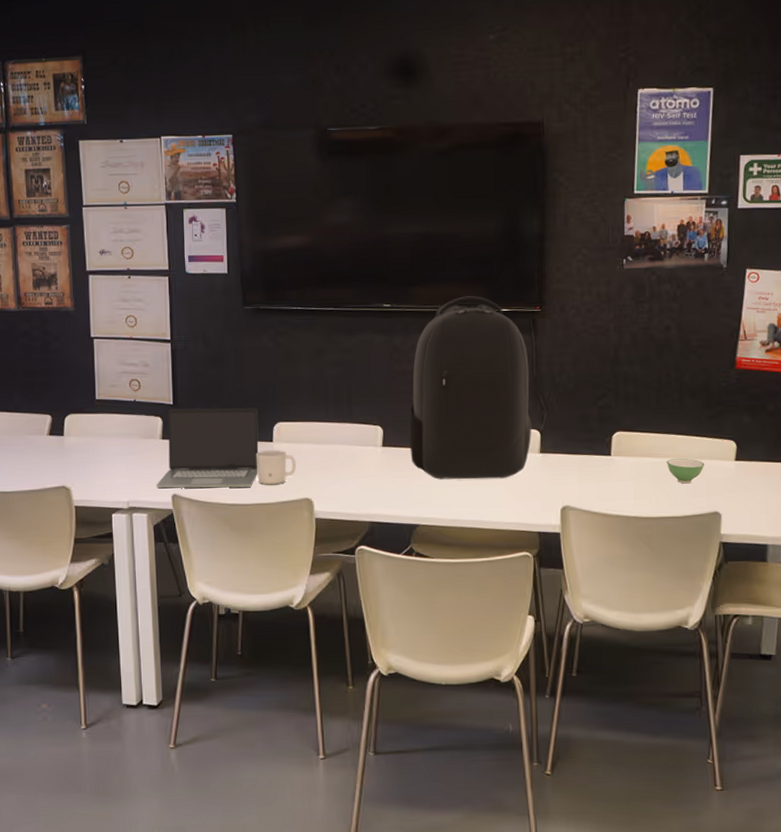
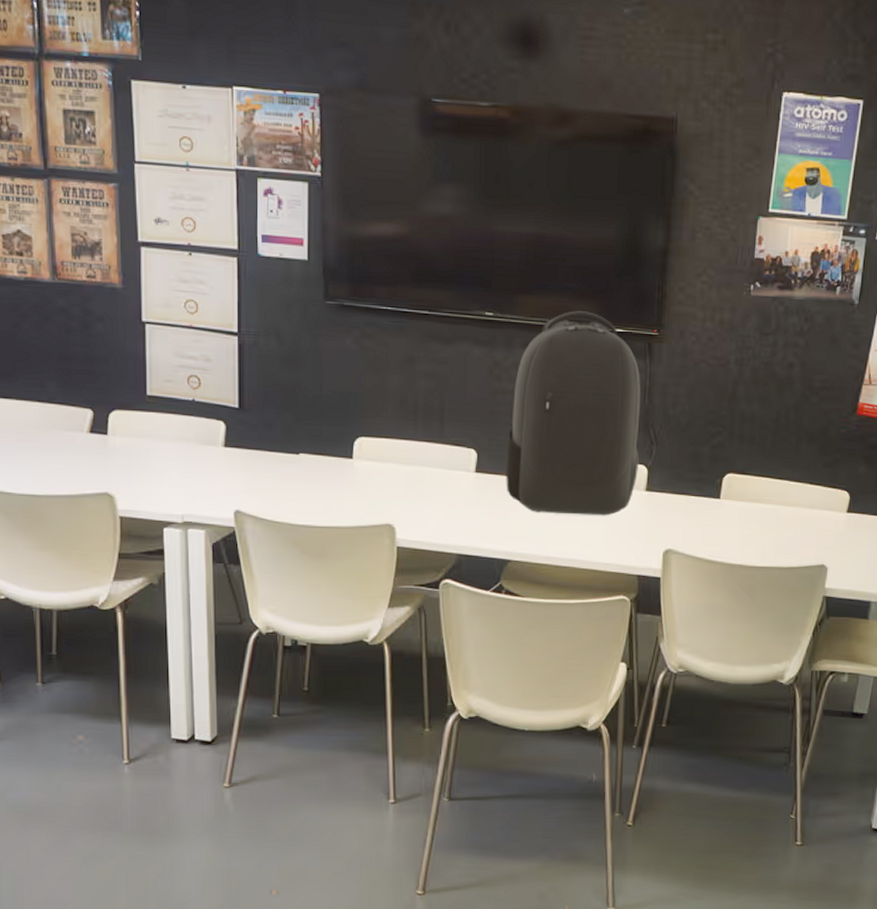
laptop: present [156,408,259,489] -> none [216,412,337,507]
mug: present [255,449,296,485] -> none [332,467,378,507]
bowl: present [667,458,705,484] -> none [777,506,816,534]

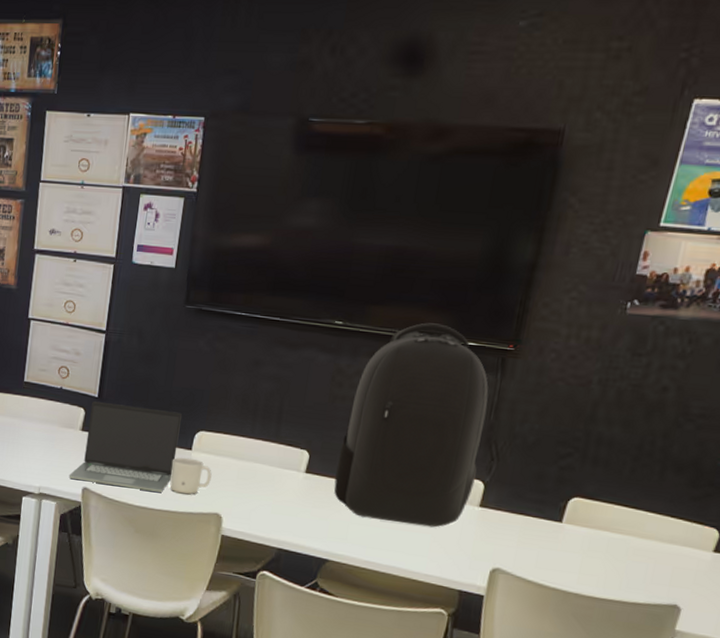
laptop: none [216,412,337,507] -> present [68,401,182,492]
mug: none [332,467,378,507] -> present [170,457,212,495]

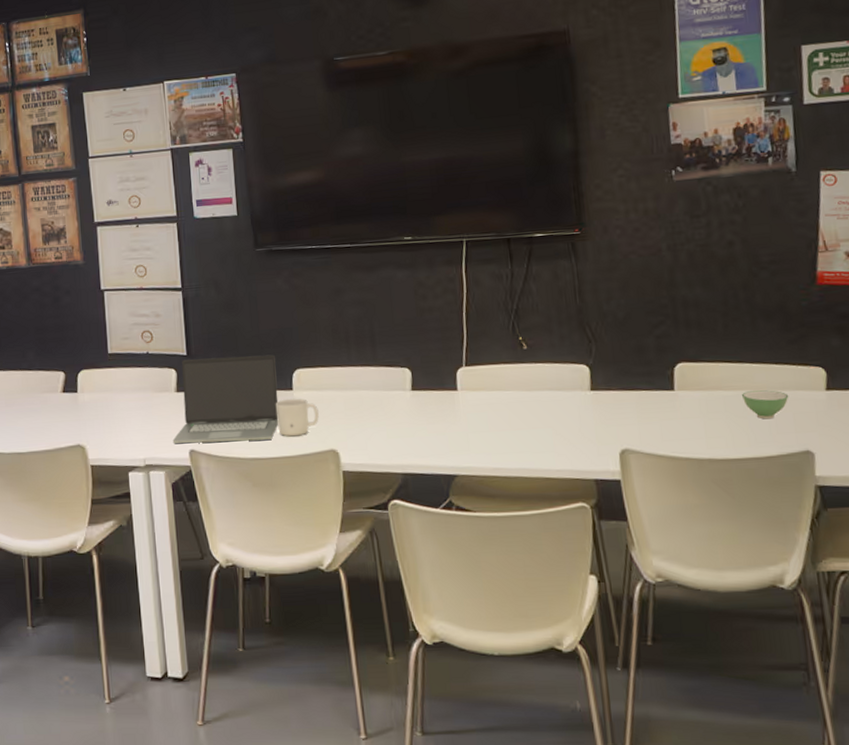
backpack: present [334,322,489,528] -> none [440,222,580,424]
bowl: none [627,537,675,569] -> present [742,390,789,420]

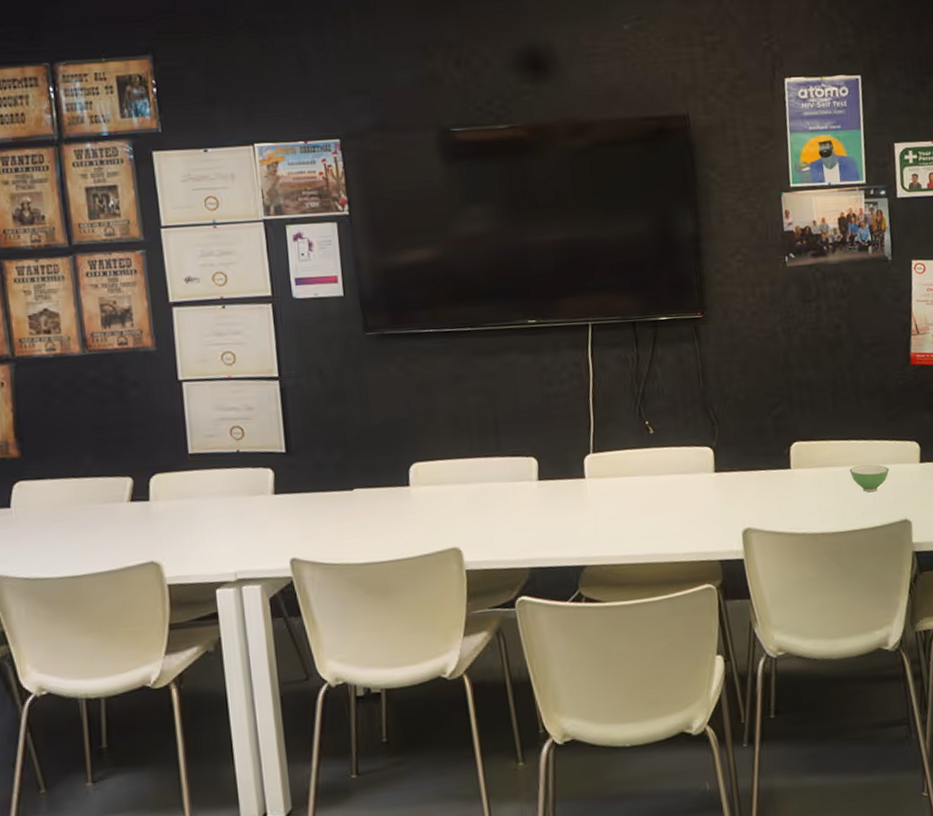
laptop: present [172,354,279,444] -> none [269,448,394,553]
mug: present [275,398,319,437] -> none [390,494,439,537]

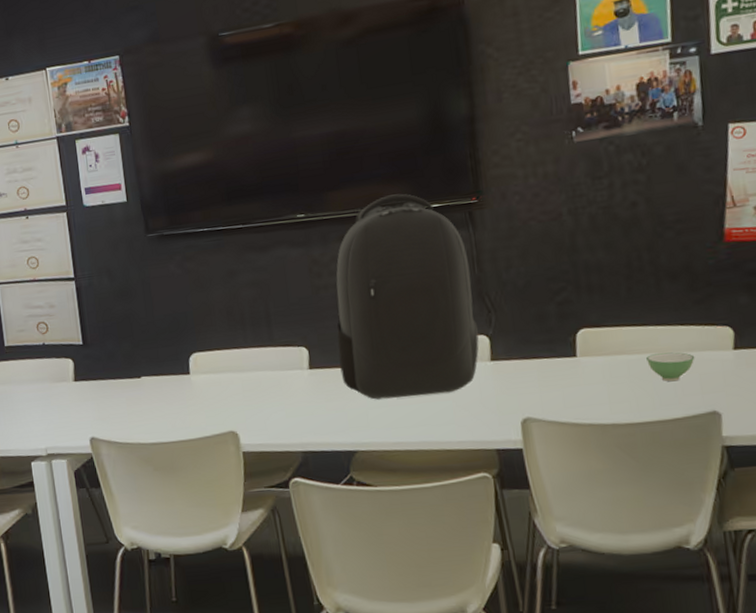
backpack: none [567,305,704,512] -> present [336,193,479,400]

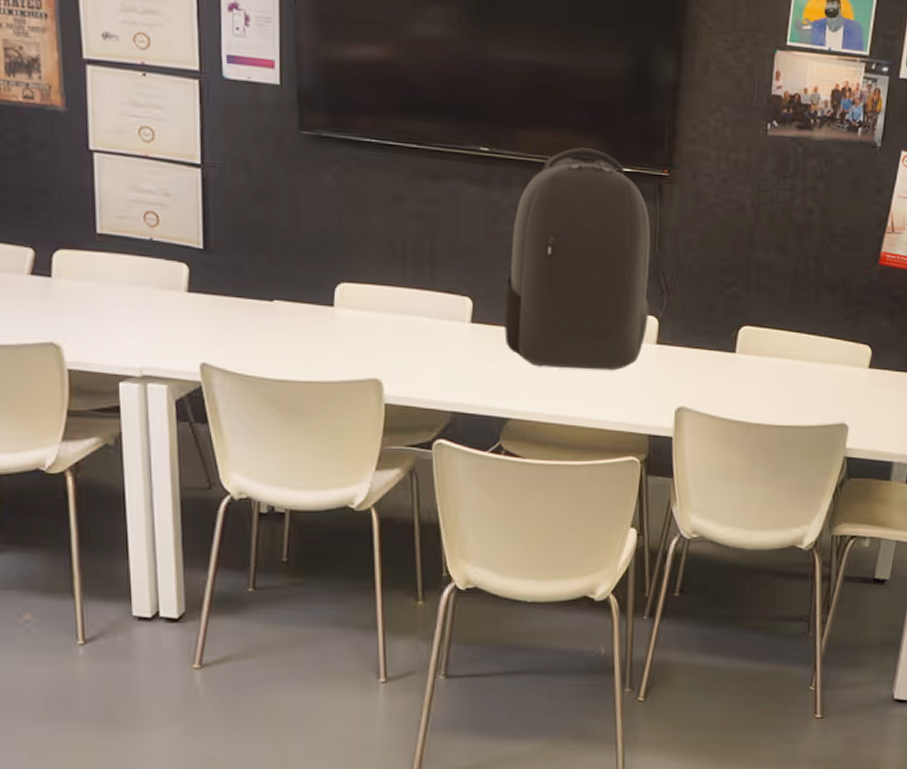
bowl: present [646,352,695,382] -> none [796,361,836,391]

